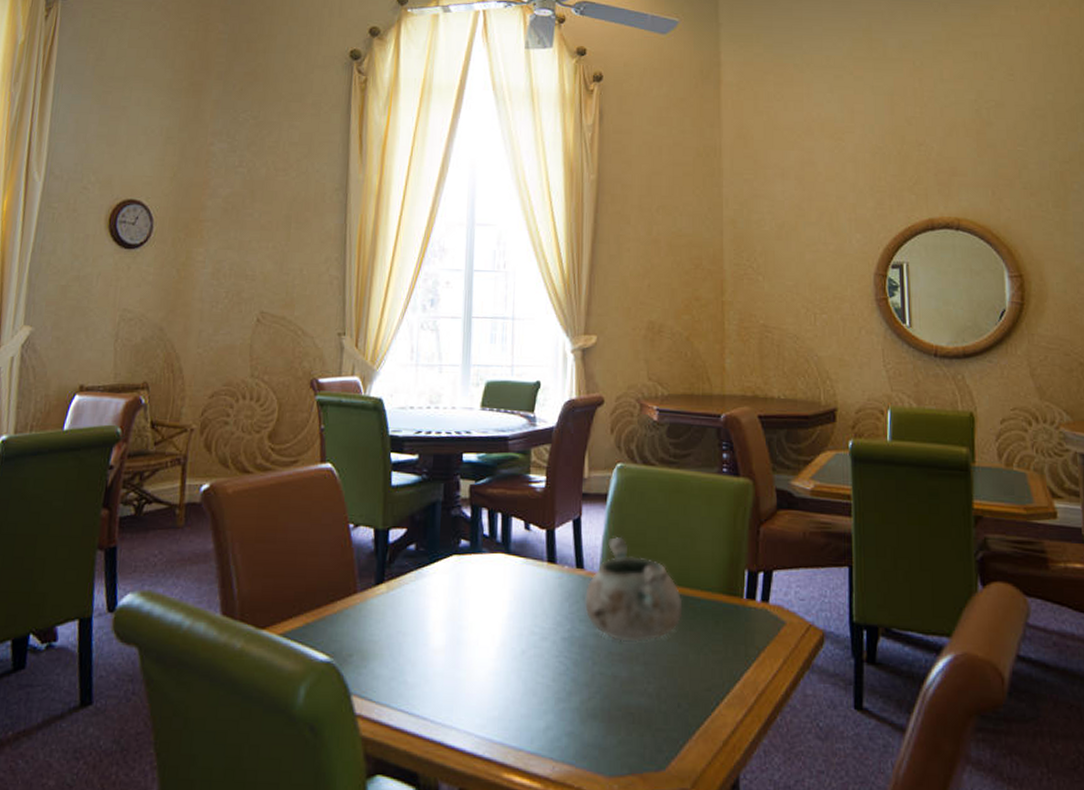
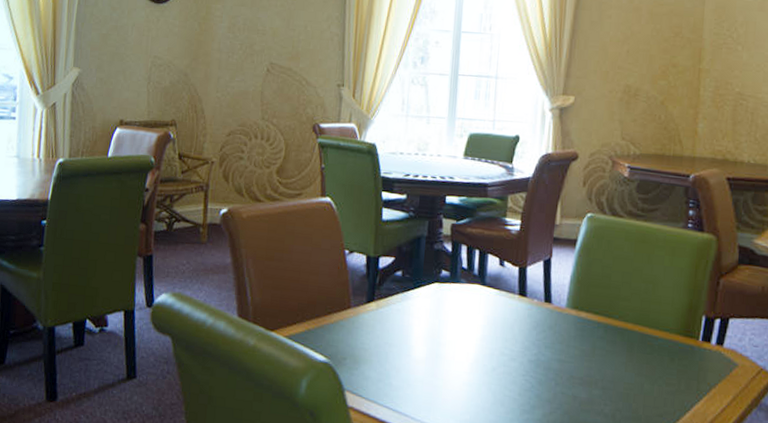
decorative bowl: present [585,536,683,642] -> none [551,277,642,370]

